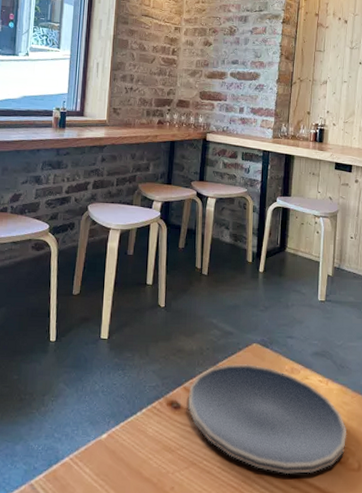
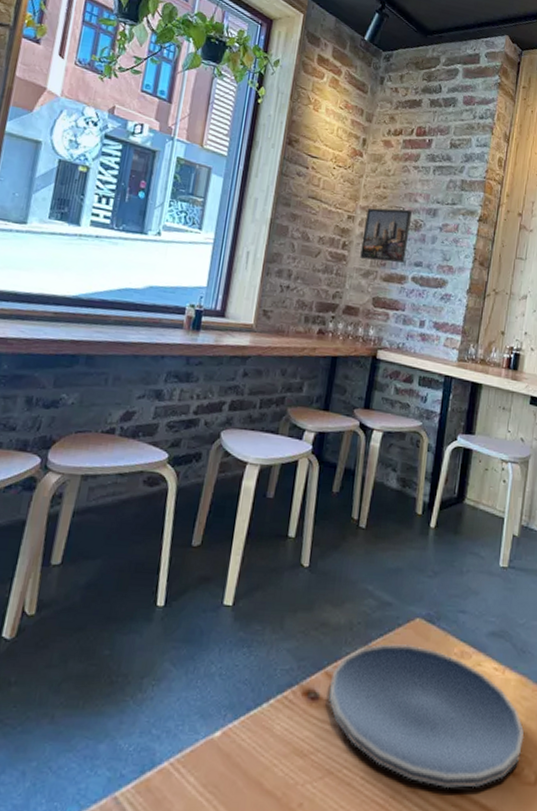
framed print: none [187,18,227,63] -> present [360,208,412,263]

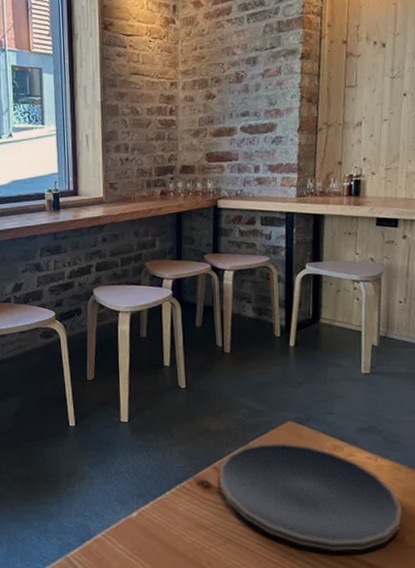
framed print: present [360,208,412,263] -> none [187,63,232,121]

